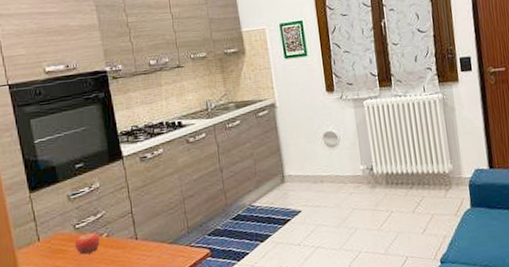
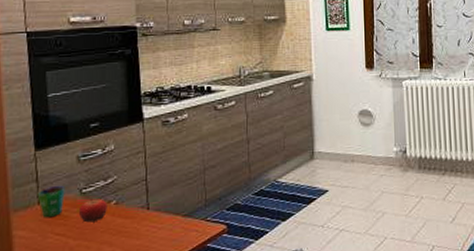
cup: none [36,222,61,253] -> present [37,185,65,218]

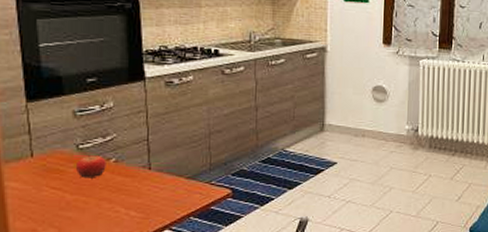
cup: present [37,185,65,218] -> none [30,139,61,171]

